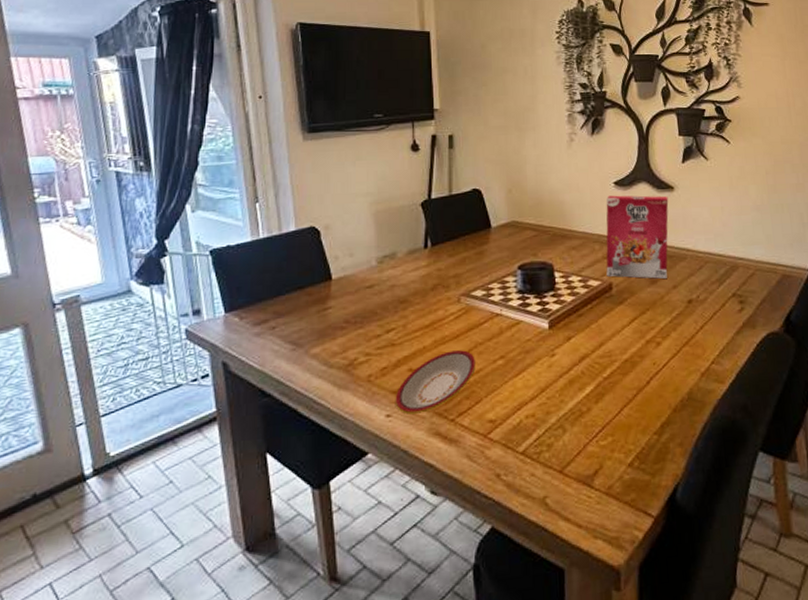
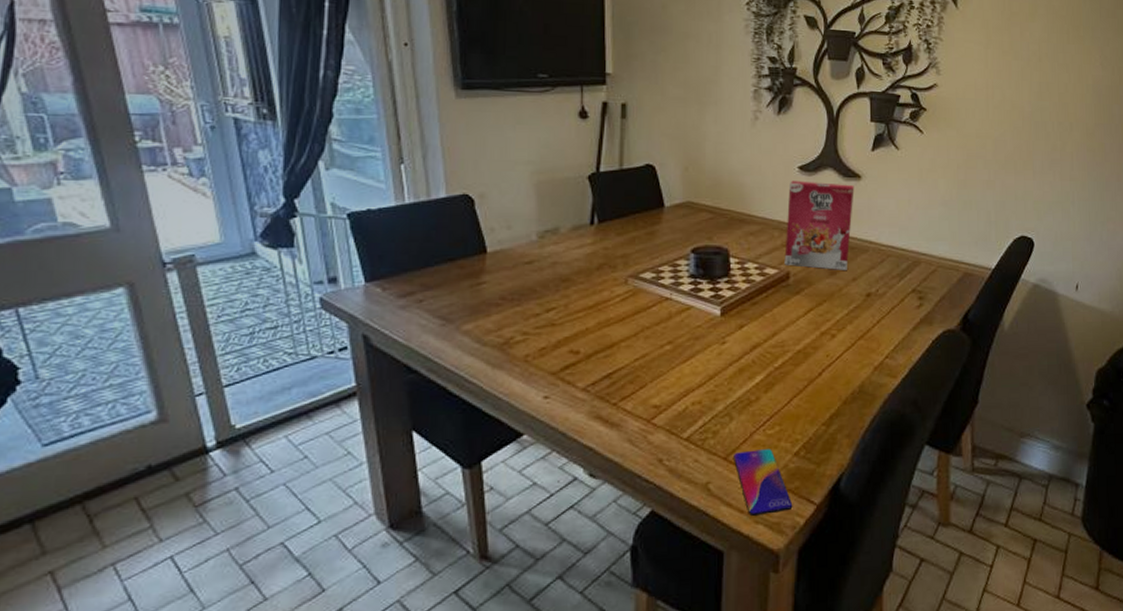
plate: present [395,350,476,415] -> none [553,333,641,397]
smartphone: none [569,460,631,532] -> present [734,449,793,517]

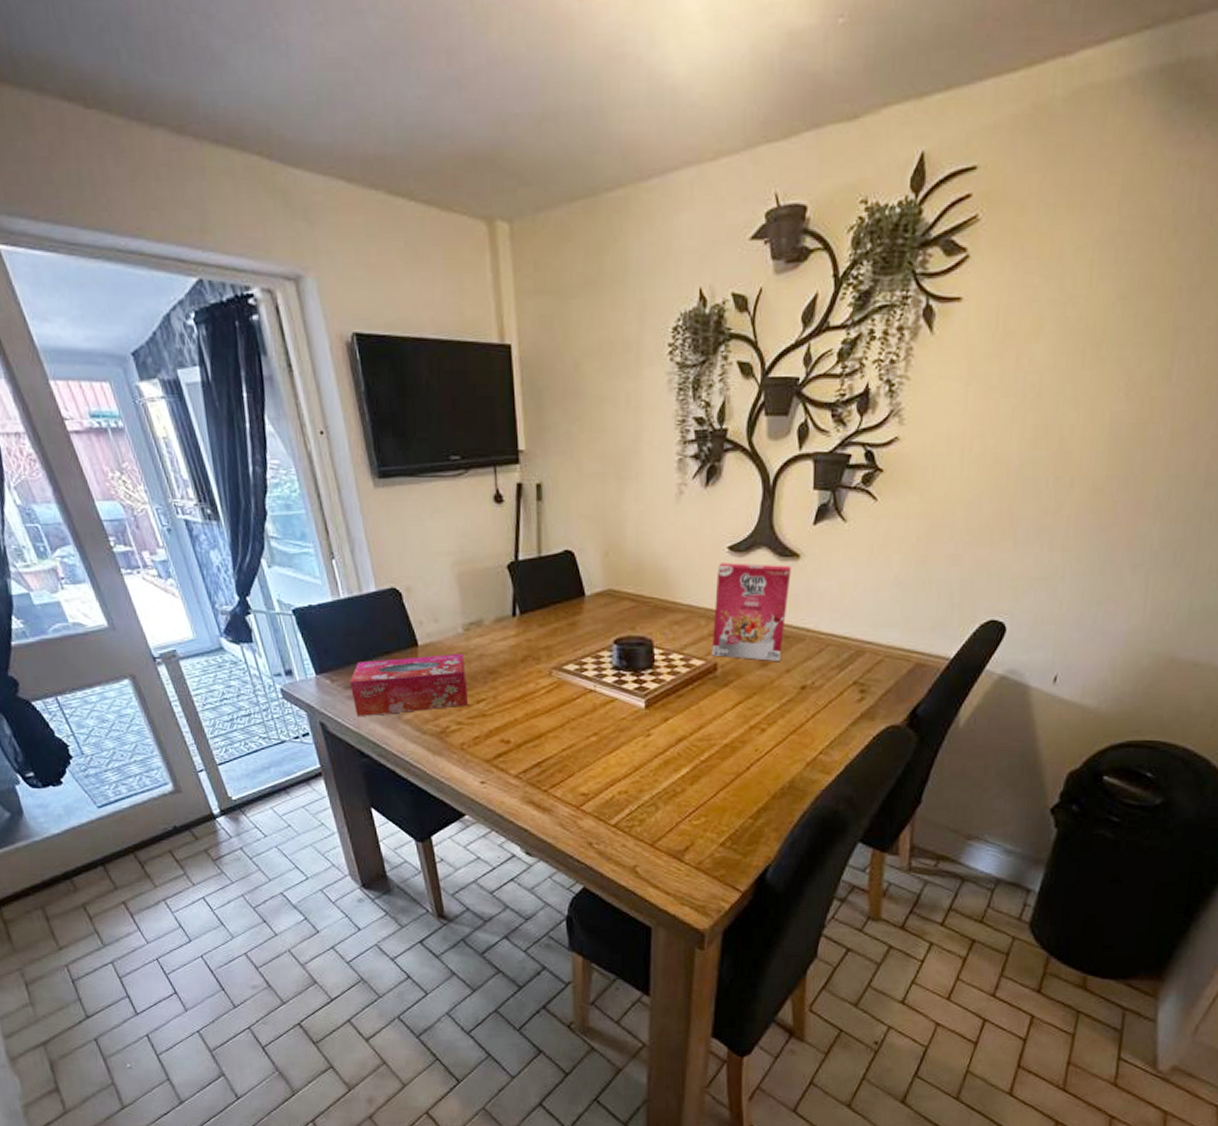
tissue box: none [404,261,537,329] -> present [350,654,468,717]
smartphone: present [734,449,793,517] -> none [660,838,718,899]

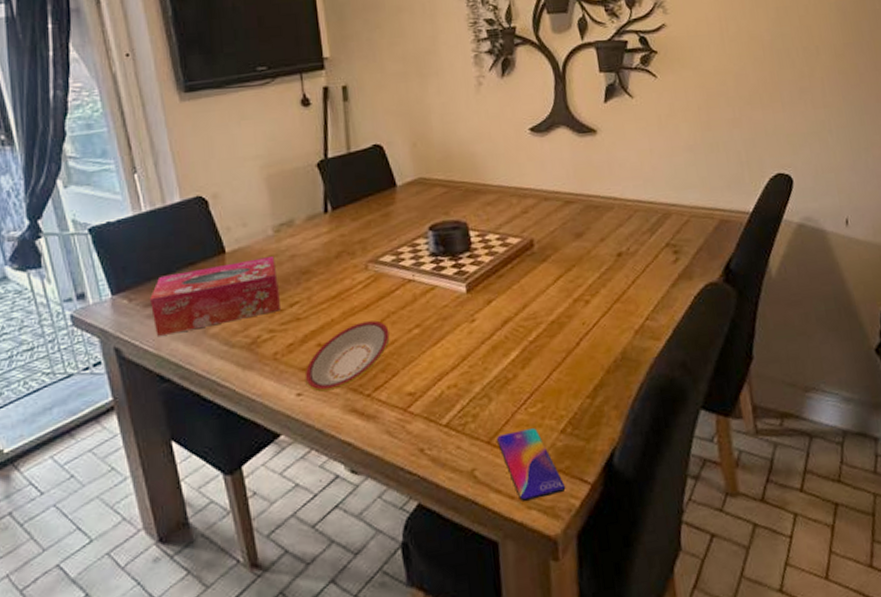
plate: none [488,725,568,782] -> present [305,320,390,392]
smartphone: none [660,838,718,899] -> present [497,428,566,503]
cereal box: present [712,562,792,661] -> none [522,140,594,233]

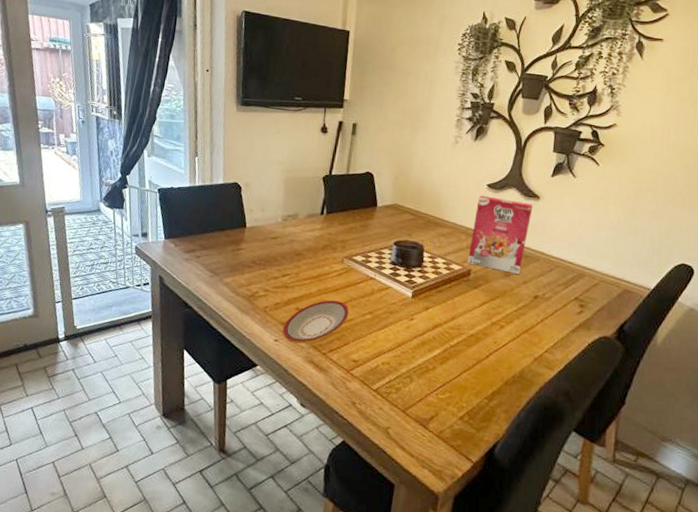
tissue box: present [150,256,280,338] -> none [188,233,279,278]
smartphone: present [497,428,566,503] -> none [410,408,454,463]
cereal box: none [522,140,594,233] -> present [467,195,533,274]

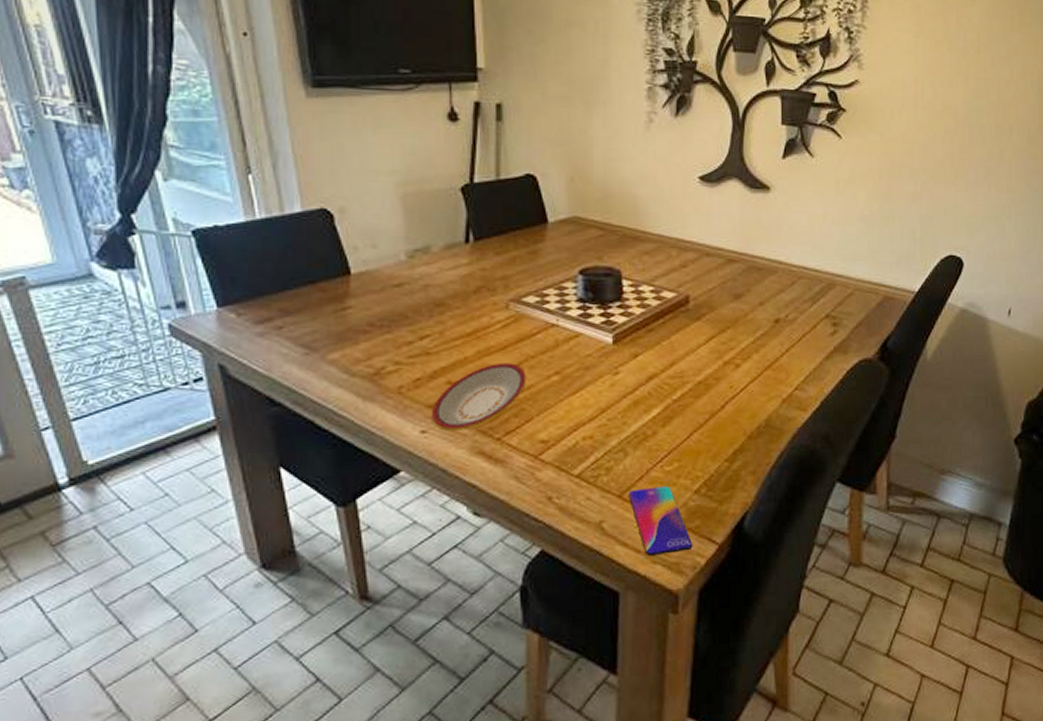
smartphone: none [410,408,454,463] -> present [629,486,693,557]
cereal box: present [467,195,533,274] -> none [683,192,762,294]

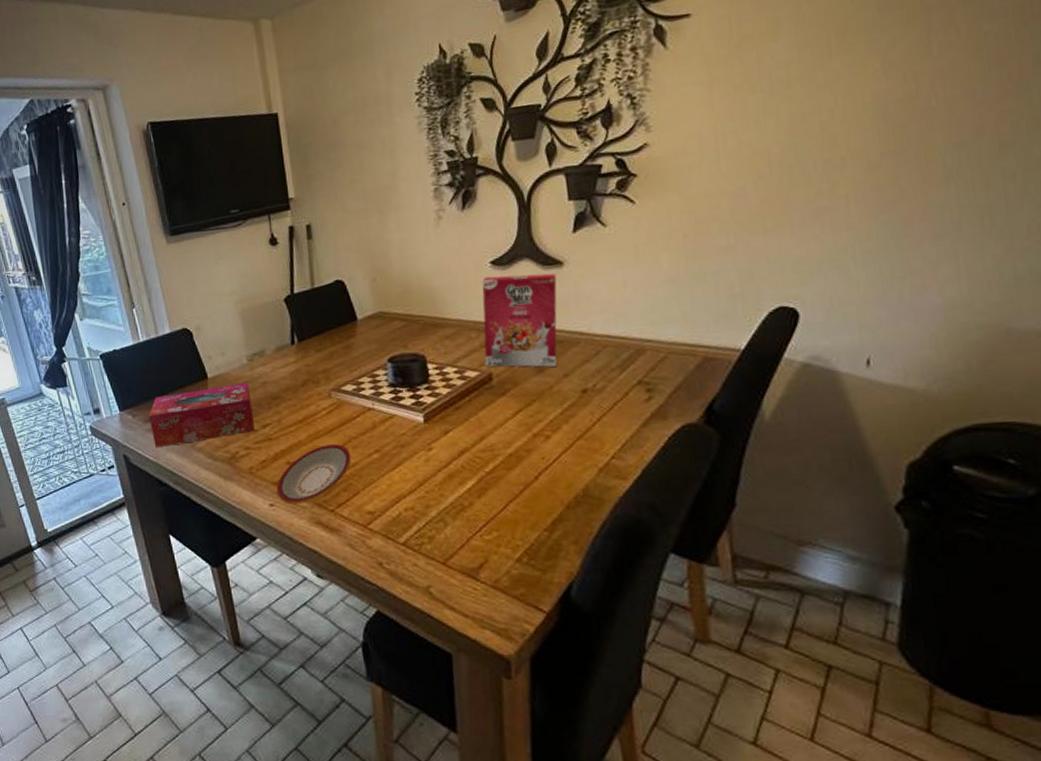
tissue box: none [262,284,409,358] -> present [149,383,255,448]
smartphone: present [629,486,693,557] -> none [452,555,520,622]
cereal box: none [683,192,762,294] -> present [482,273,557,367]

